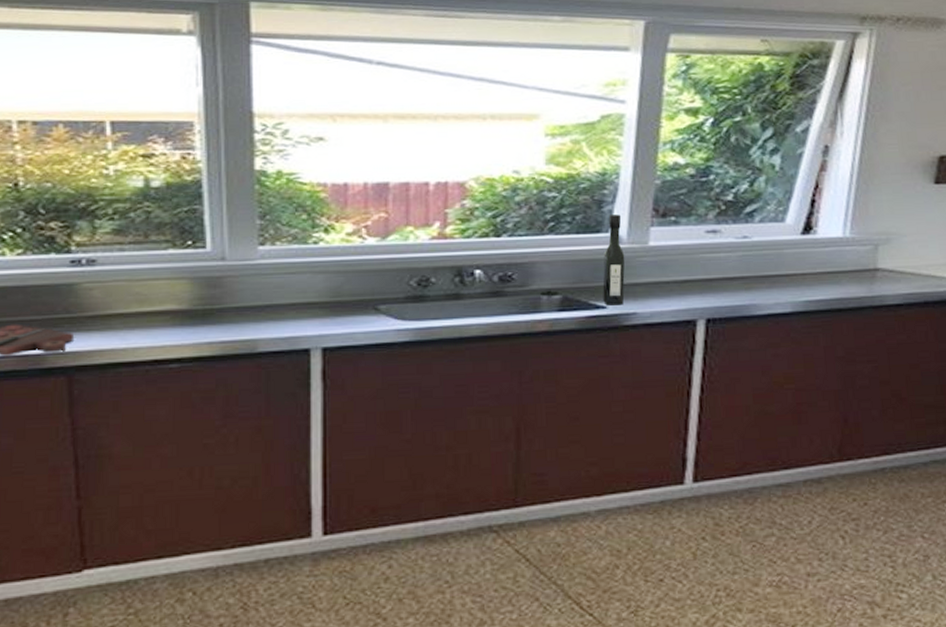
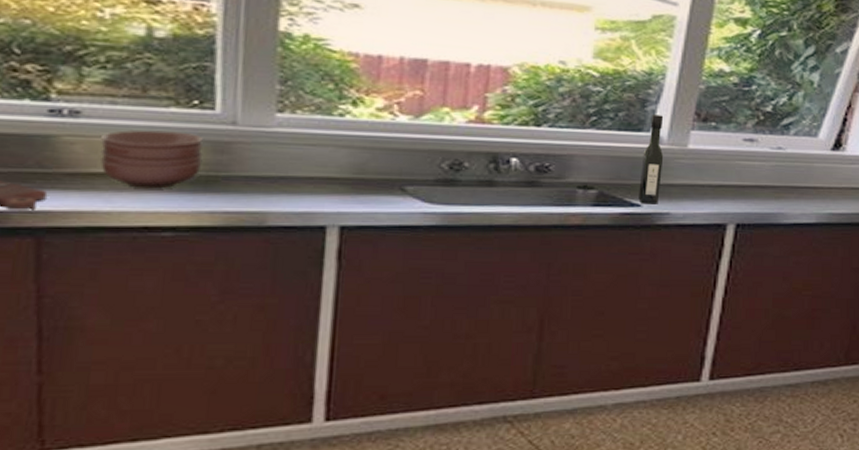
bowl: none [113,271,199,326] -> present [100,130,204,189]

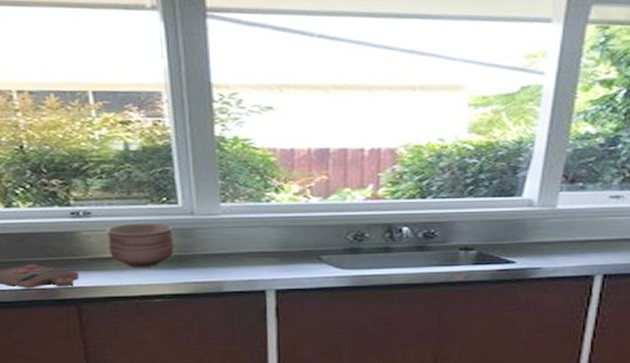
bottle: present [638,115,664,204] -> none [513,180,535,261]

